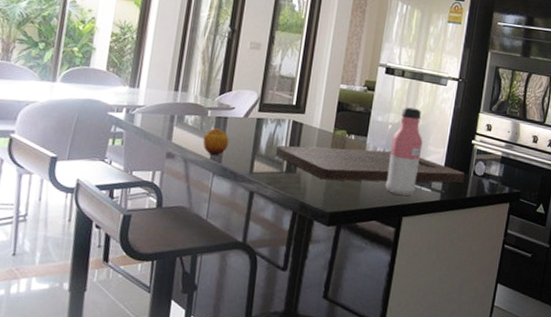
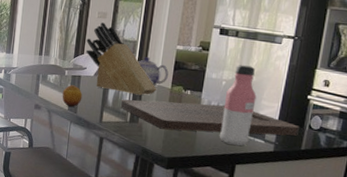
knife block: none [235,54,317,141] -> present [86,22,156,96]
teapot: none [296,95,331,130] -> present [137,56,169,86]

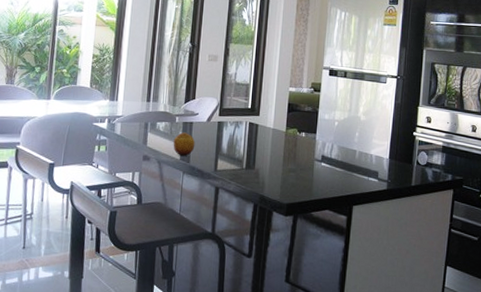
knife block: present [86,22,156,96] -> none [197,65,271,140]
cutting board: present [120,99,299,136] -> none [235,145,408,175]
teapot: present [137,56,169,86] -> none [251,99,282,129]
water bottle: present [219,65,257,146] -> none [335,105,367,187]

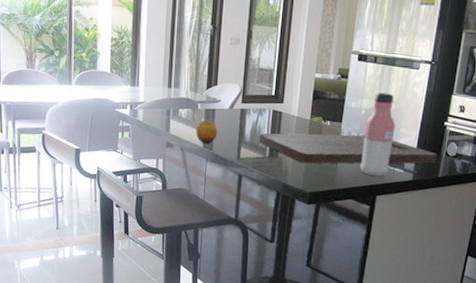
cutting board: none [235,145,408,175] -> present [258,133,437,164]
water bottle: none [335,105,367,187] -> present [359,92,396,177]

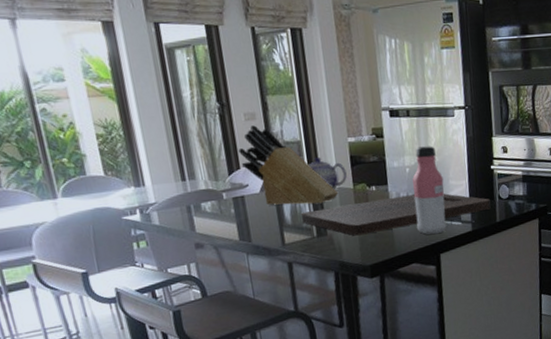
fruit: present [196,119,218,144] -> none [226,209,254,237]
knife block: none [219,49,295,128] -> present [238,125,338,206]
teapot: none [275,86,307,118] -> present [308,156,347,189]

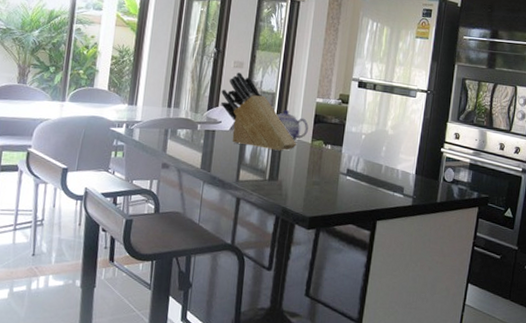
cutting board: present [300,193,491,236] -> none [258,155,434,189]
water bottle: present [412,146,447,235] -> none [360,118,395,202]

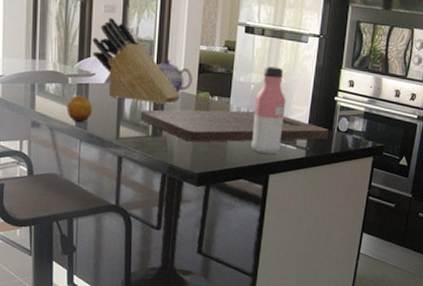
fruit: none [194,140,217,166] -> present [66,95,93,123]
cutting board: none [258,155,434,189] -> present [139,109,328,142]
water bottle: none [360,118,395,202] -> present [250,66,286,155]

